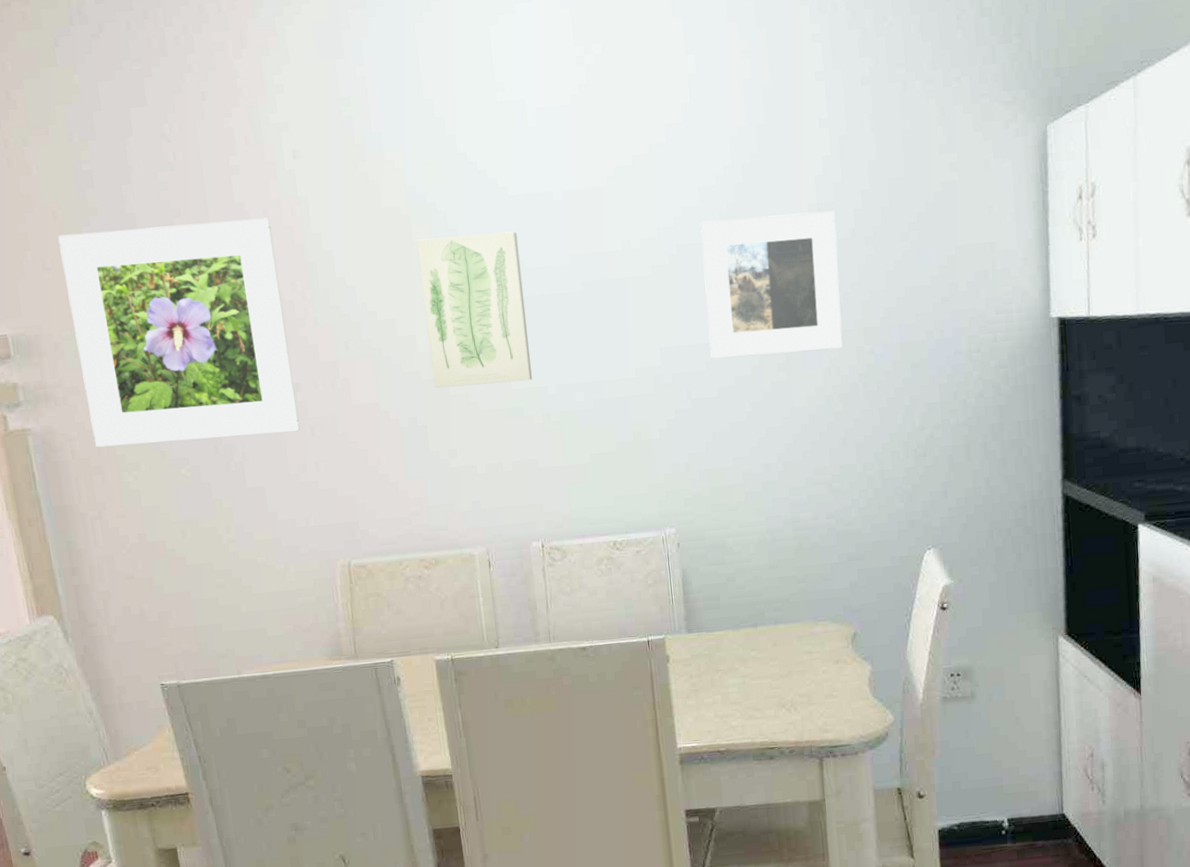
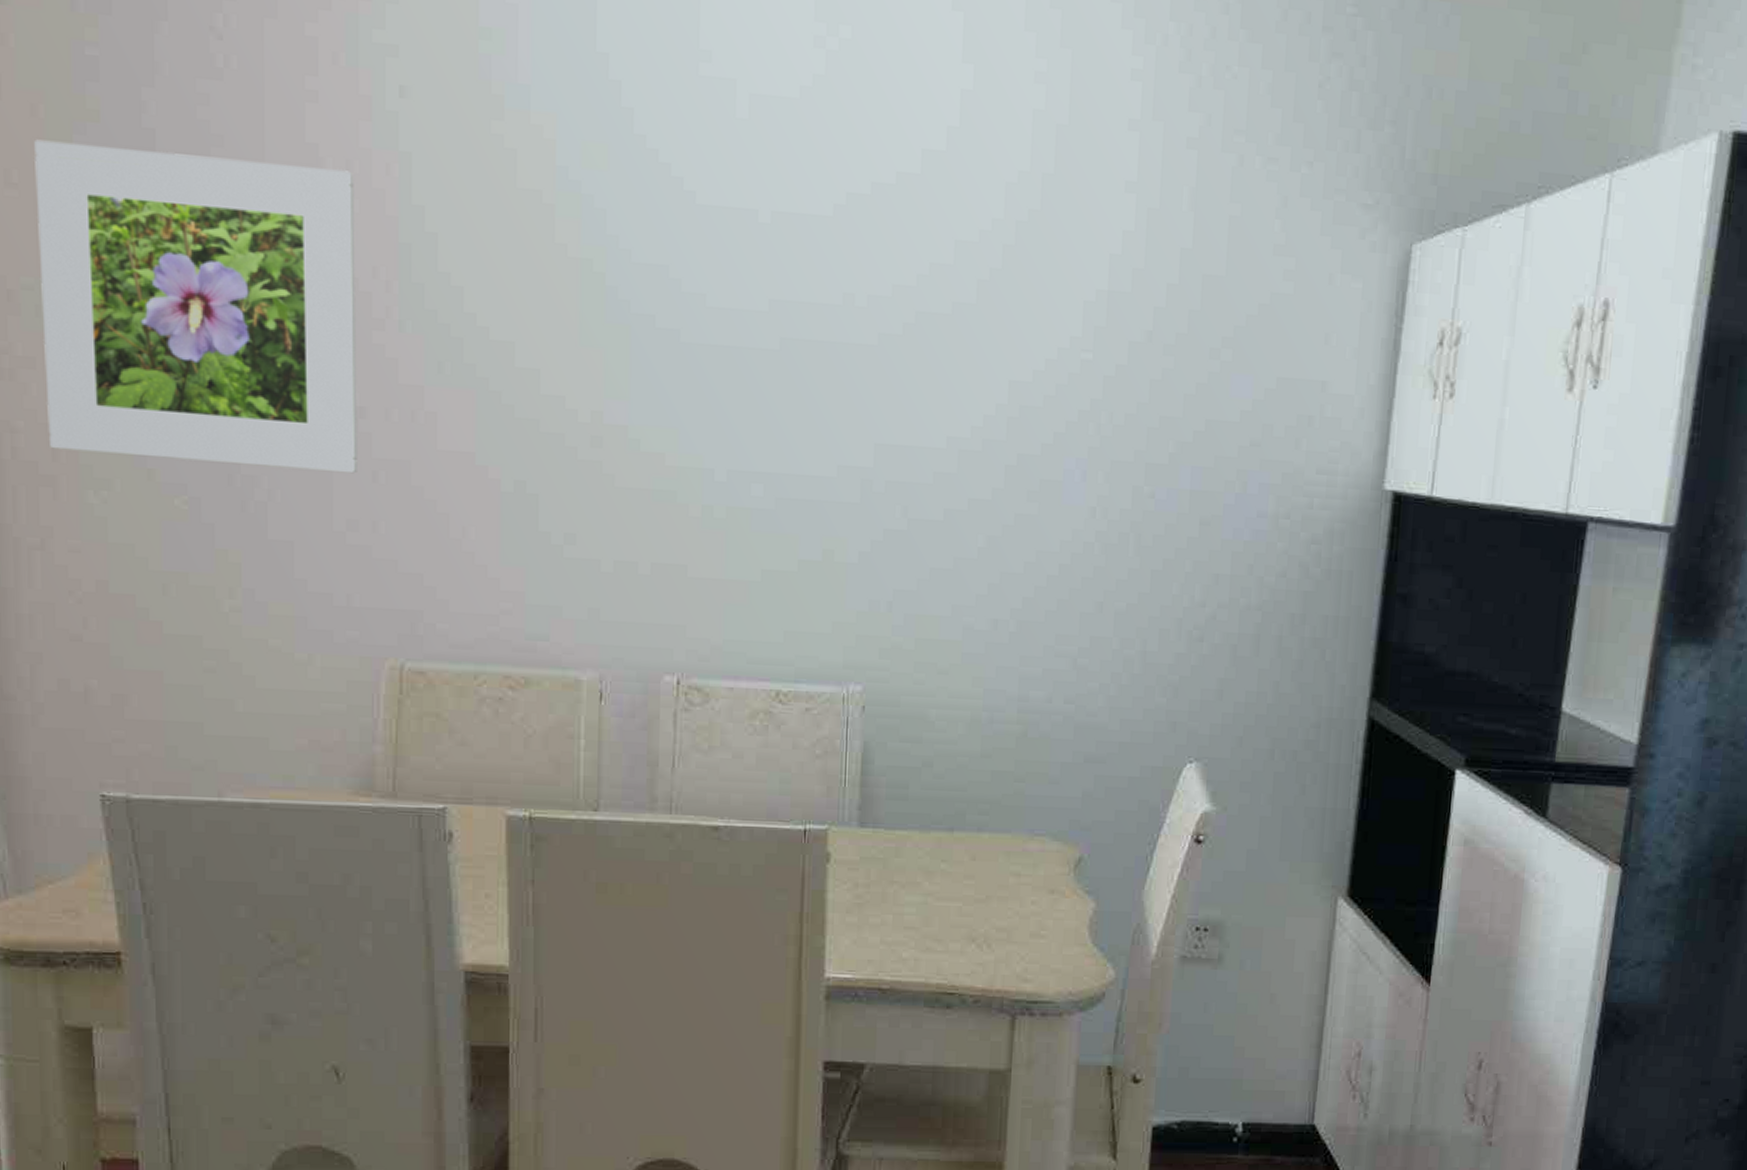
wall art: present [416,231,532,388] -> none [557,240,701,458]
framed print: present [700,211,843,359] -> none [941,286,1129,484]

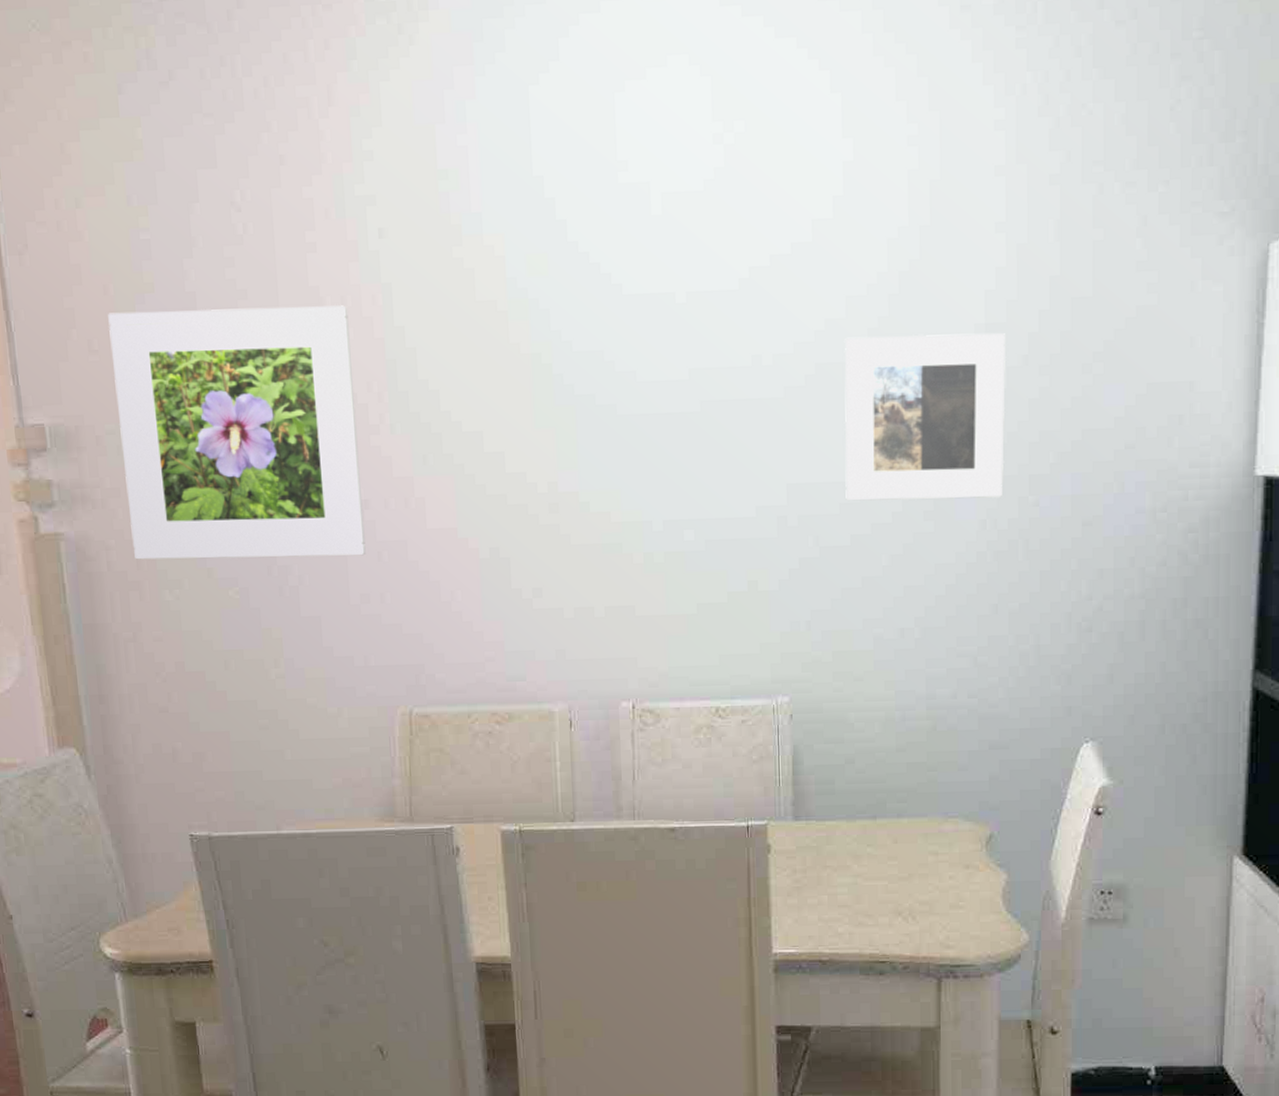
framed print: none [941,286,1129,484] -> present [844,333,1006,501]

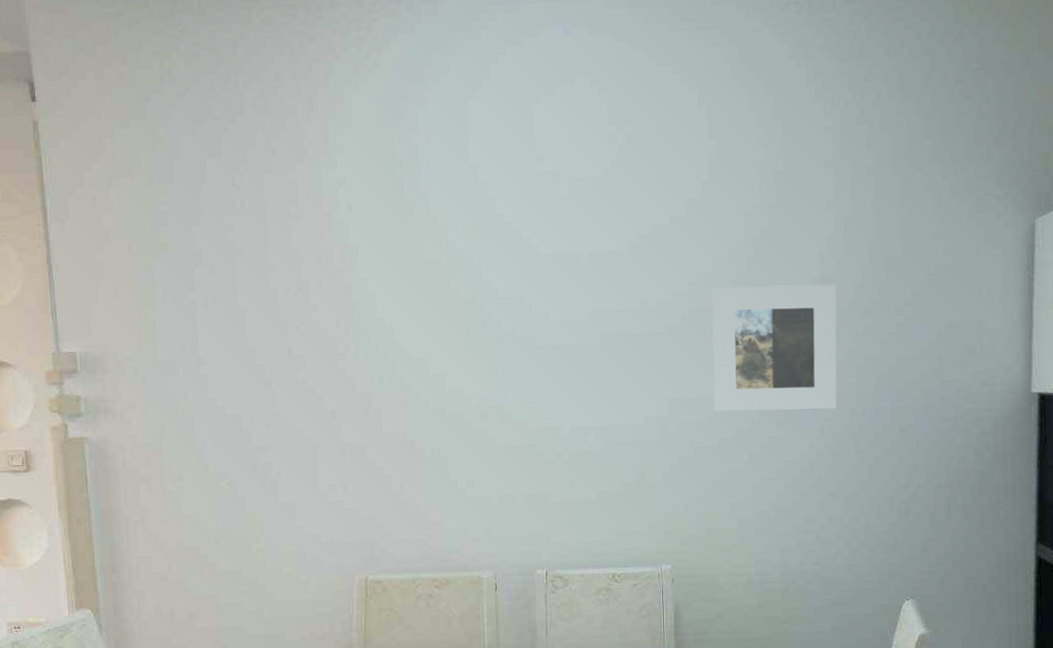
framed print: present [108,305,366,560] -> none [131,261,333,459]

